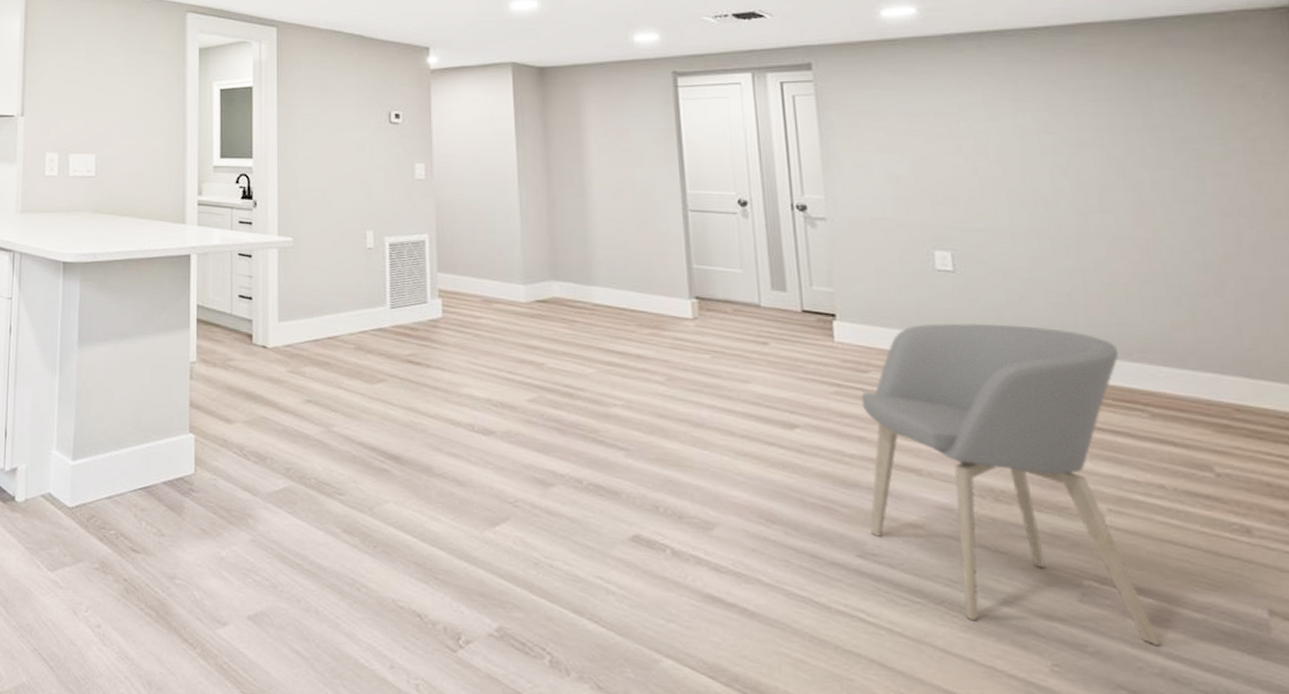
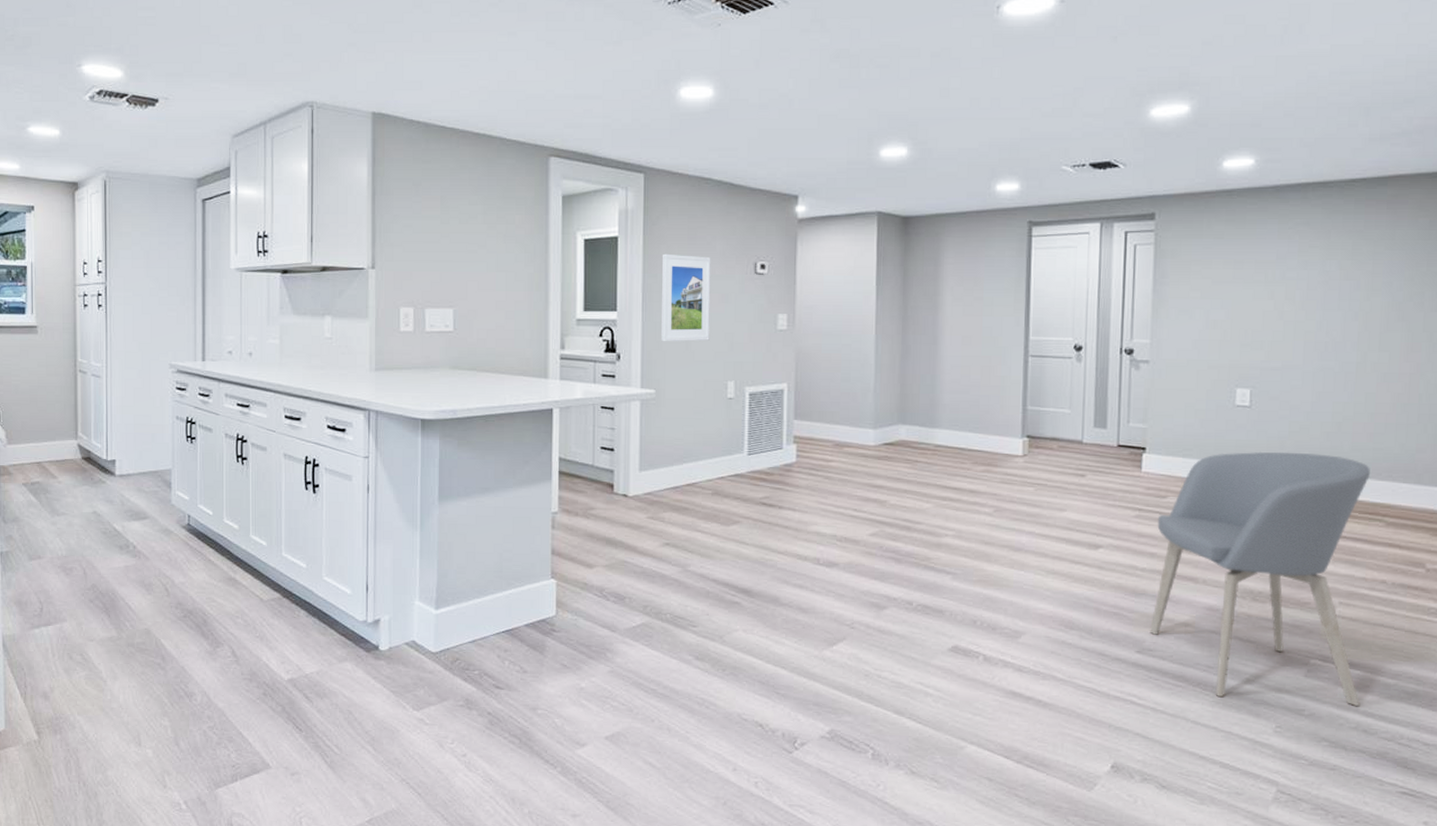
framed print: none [296,103,346,190] -> present [661,253,711,342]

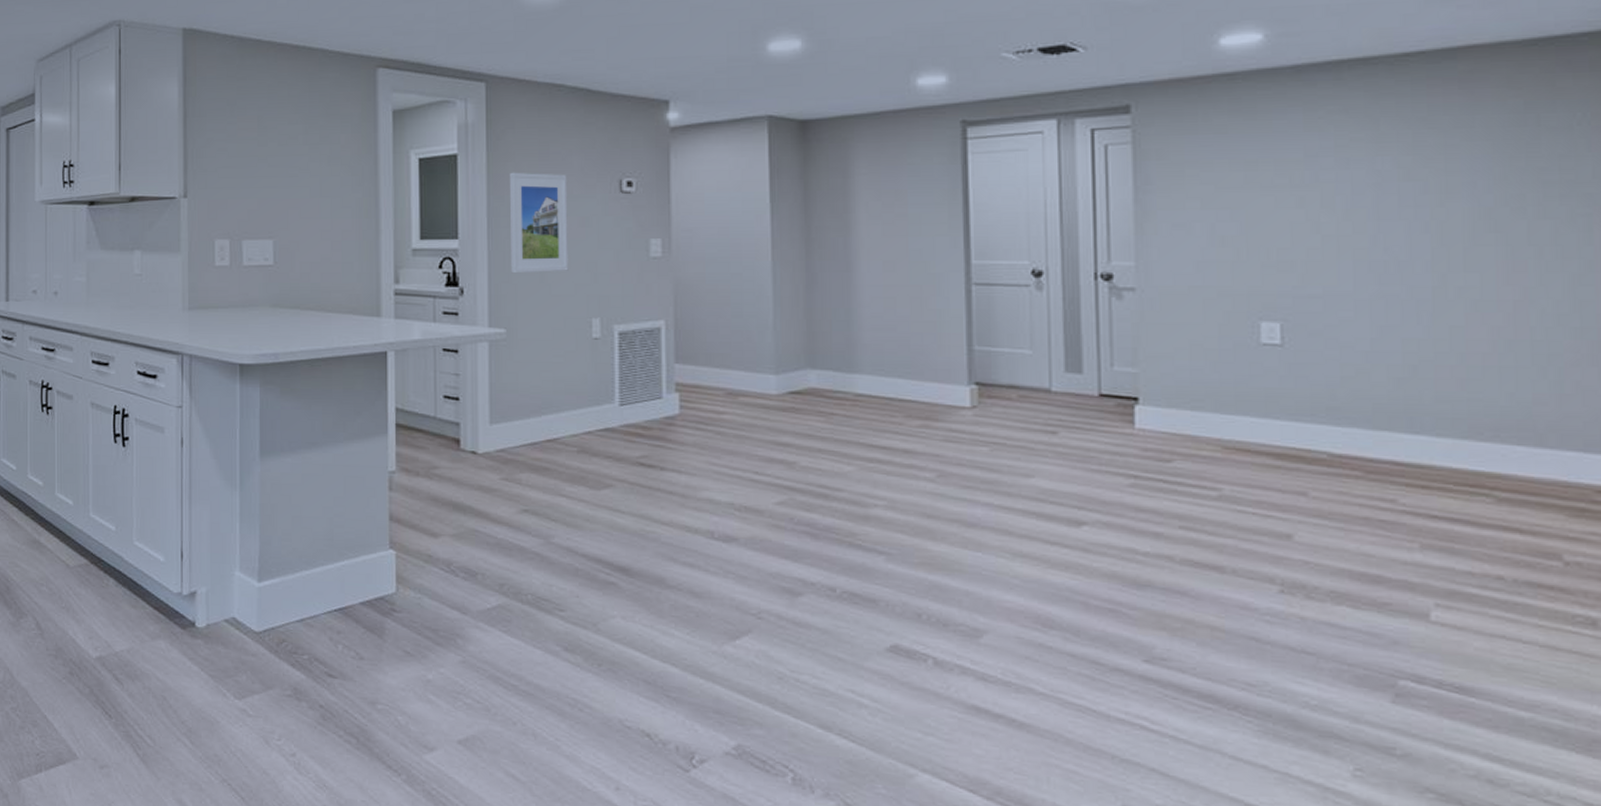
armchair: present [1150,451,1370,706] -> none [1161,402,1478,746]

